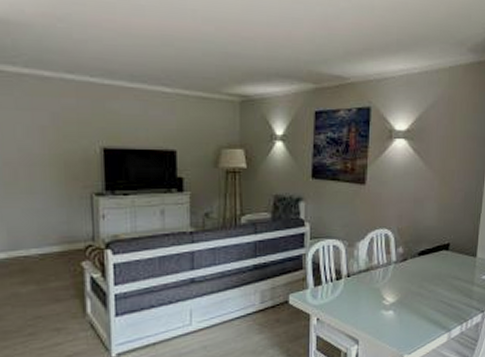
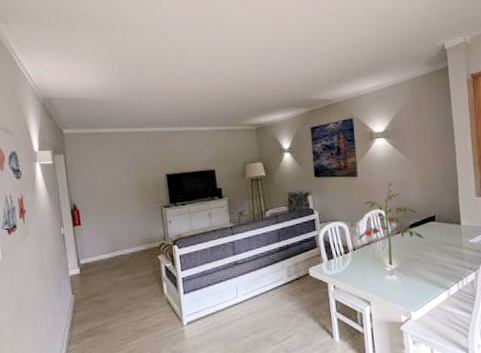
plant: none [355,196,434,299] -> present [358,182,426,265]

